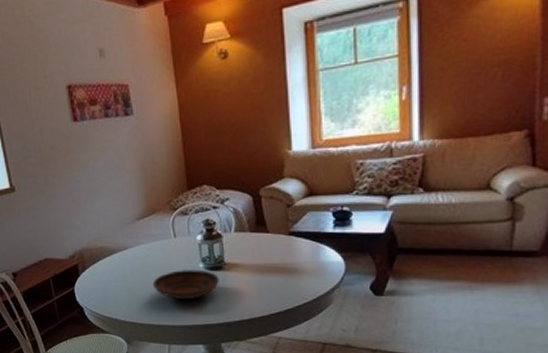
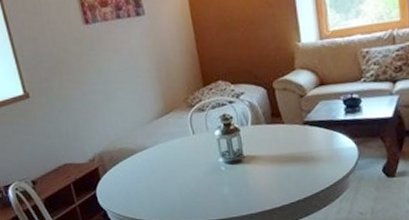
bowl: present [152,270,219,300] -> none [174,164,240,196]

